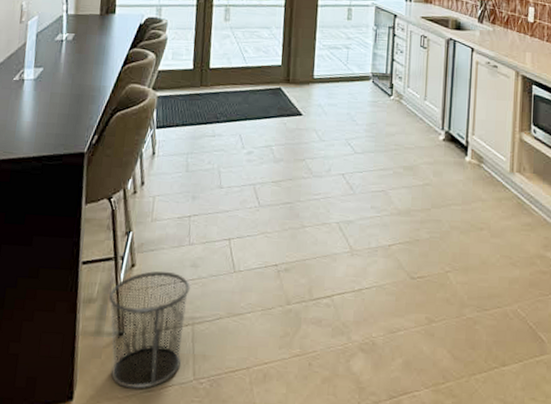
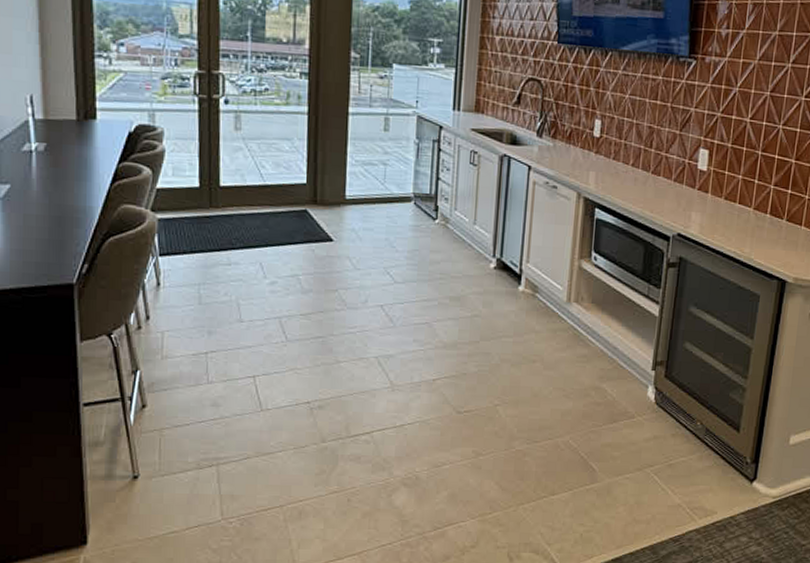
waste bin: present [108,271,190,389] -> none [117,411,212,531]

